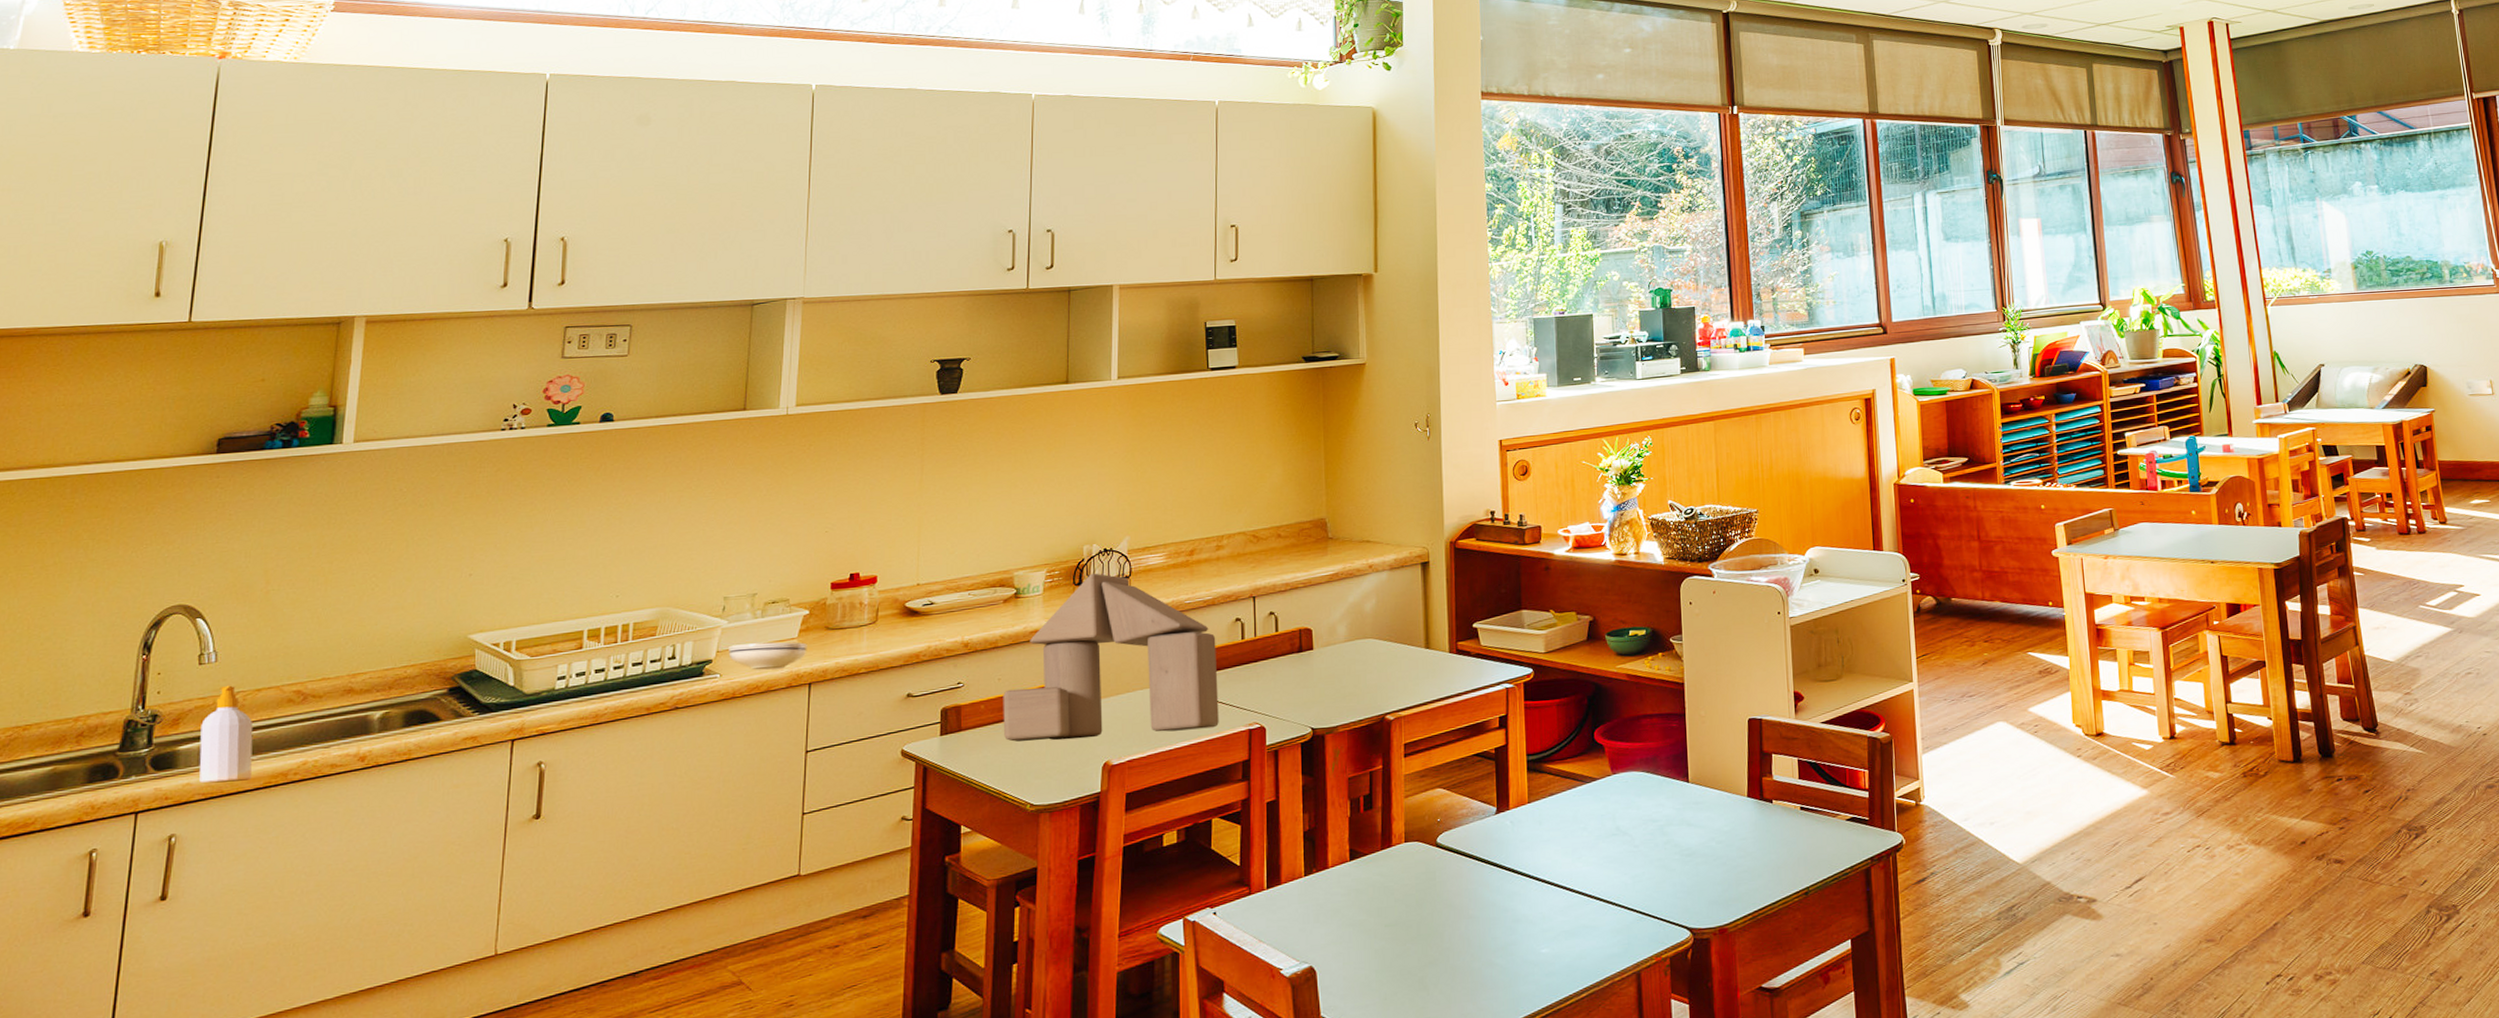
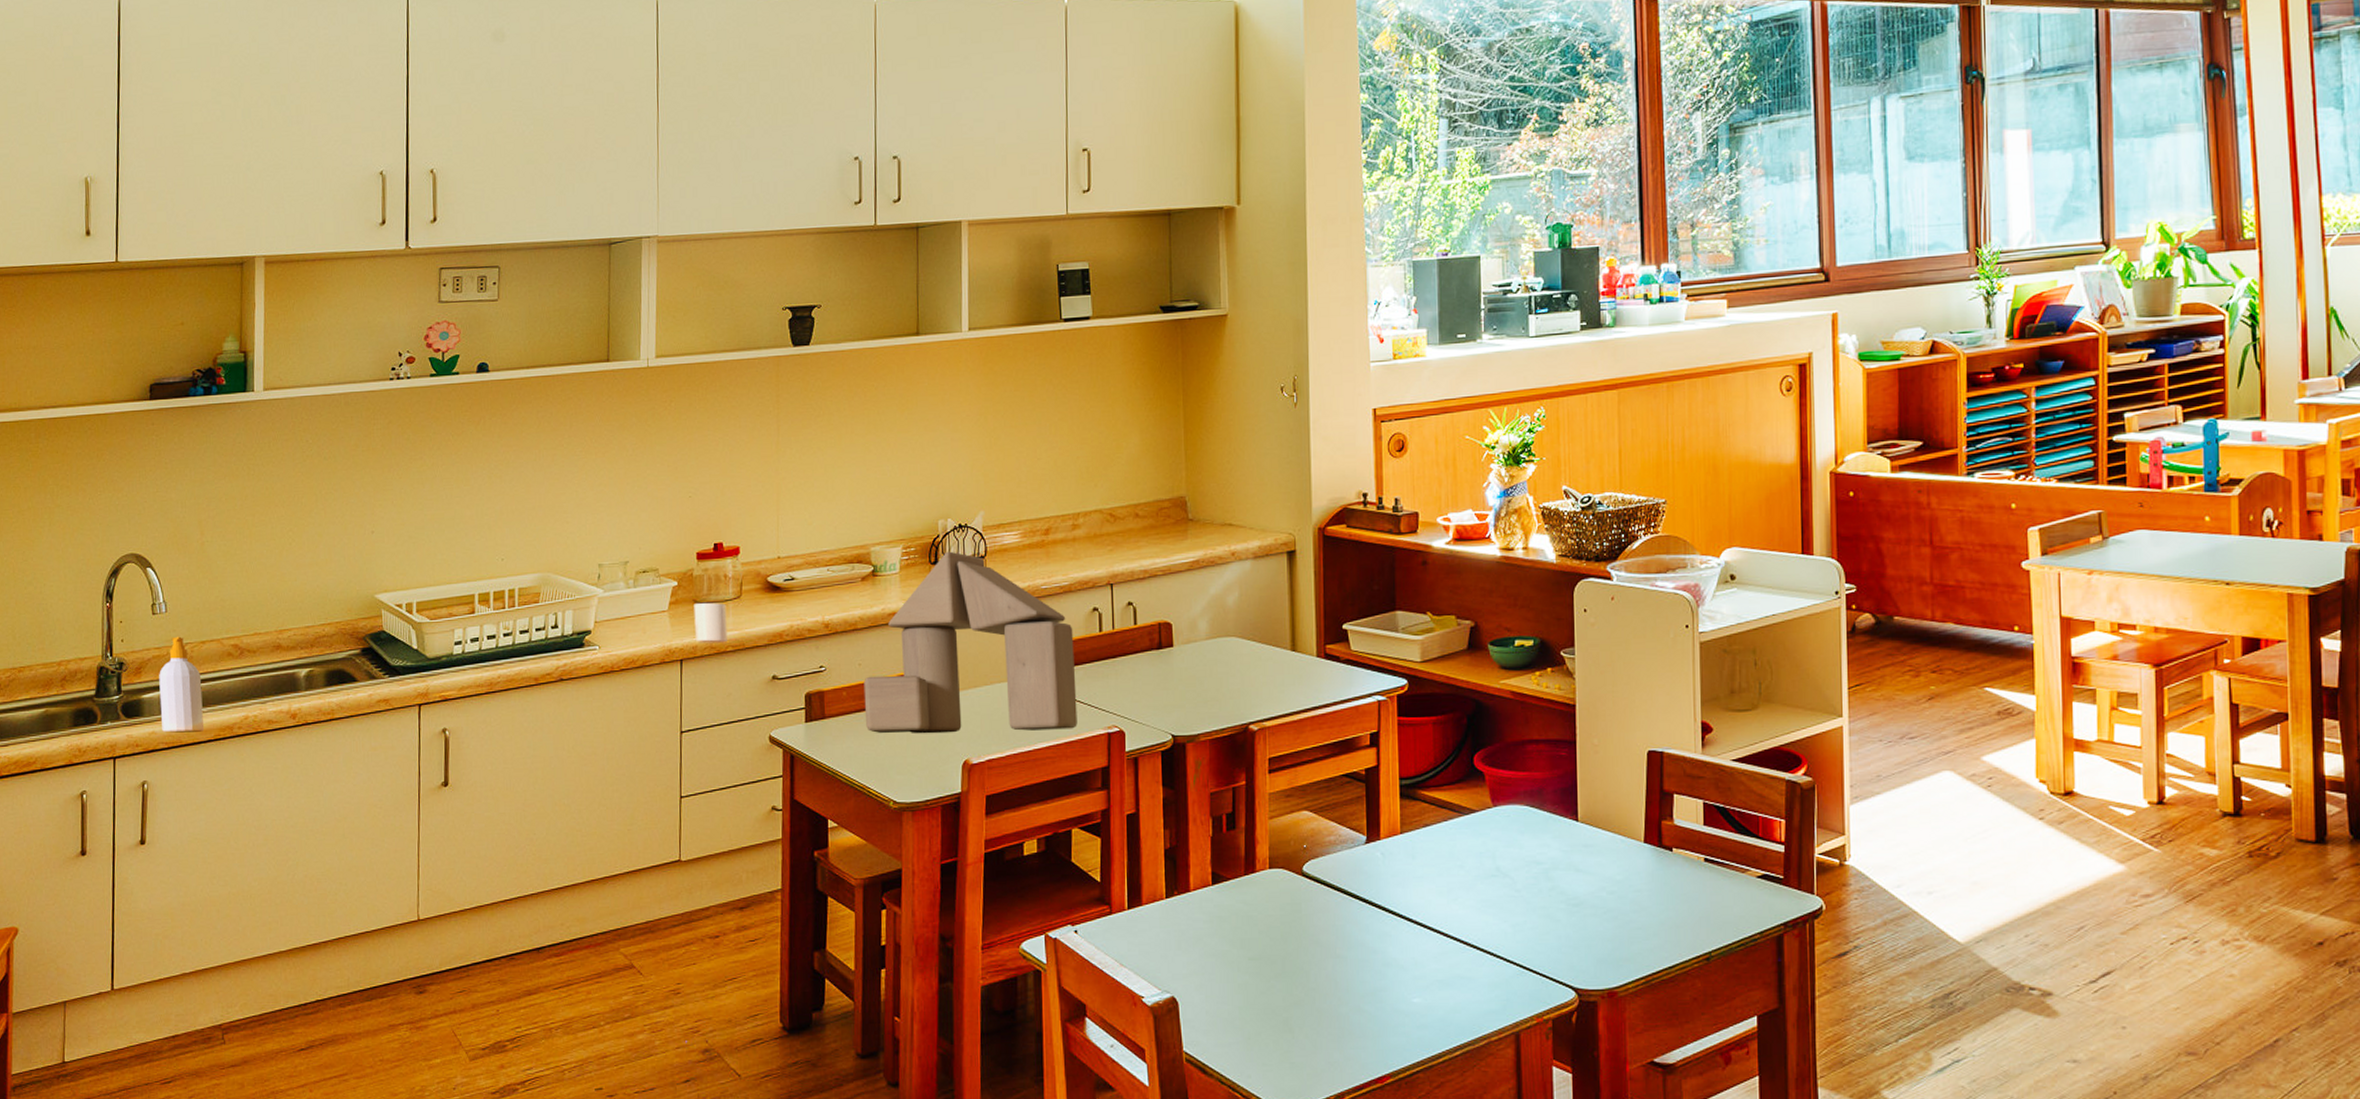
bowl: present [728,642,807,670] -> none [605,614,678,644]
cup: none [825,628,861,667] -> present [694,603,727,644]

